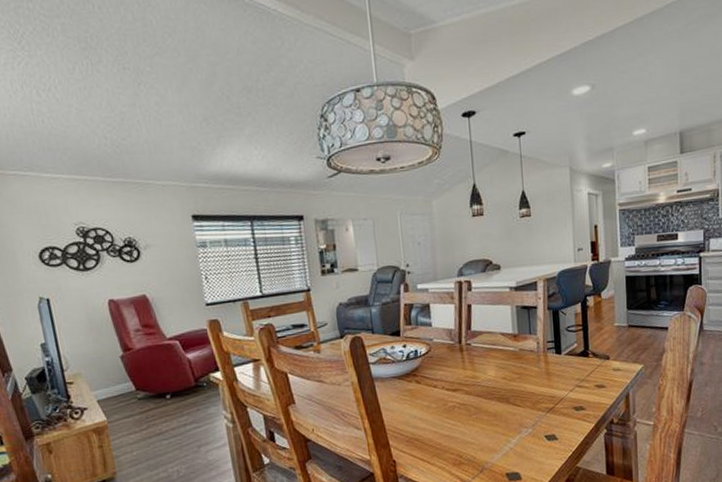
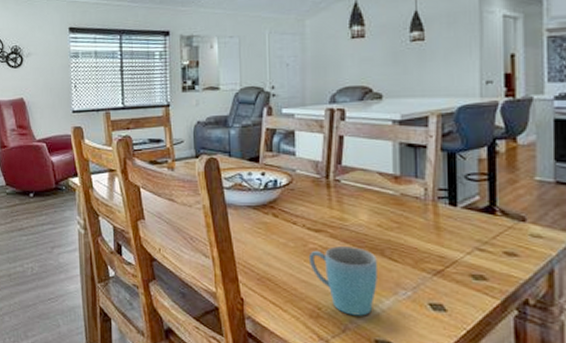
mug: none [449,399,505,457] -> present [308,246,377,316]

